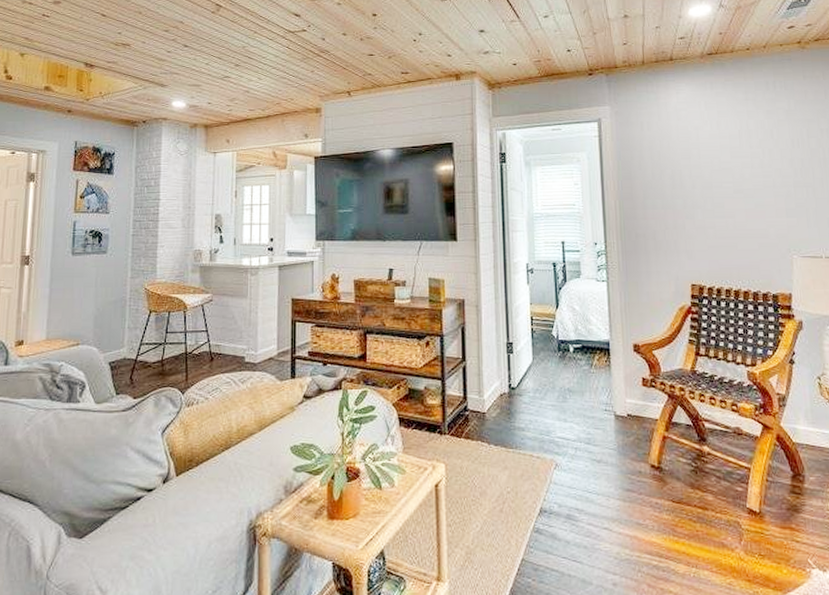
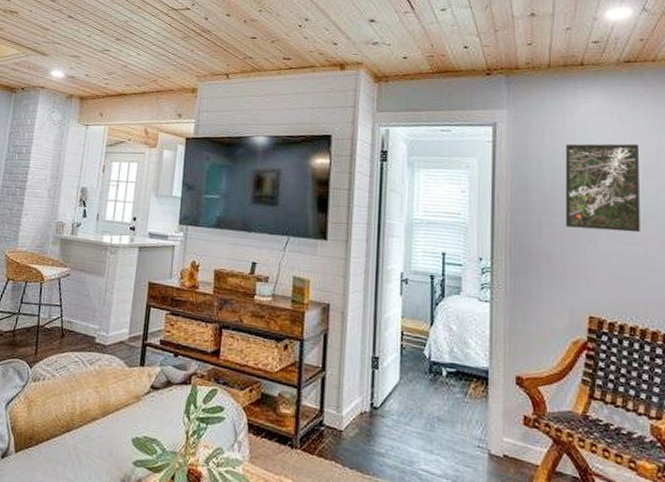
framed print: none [661,127,729,207] -> present [565,143,640,233]

